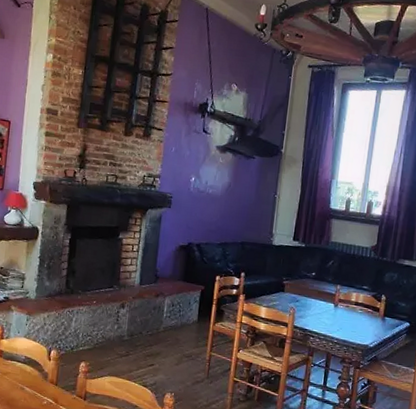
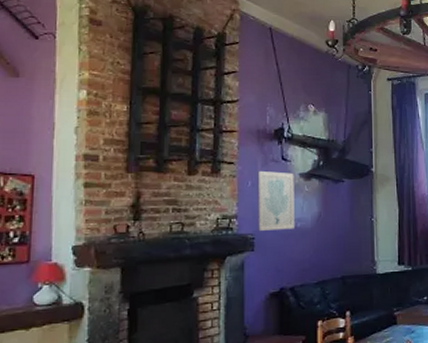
wall art: none [176,139,212,195] -> present [257,170,294,231]

